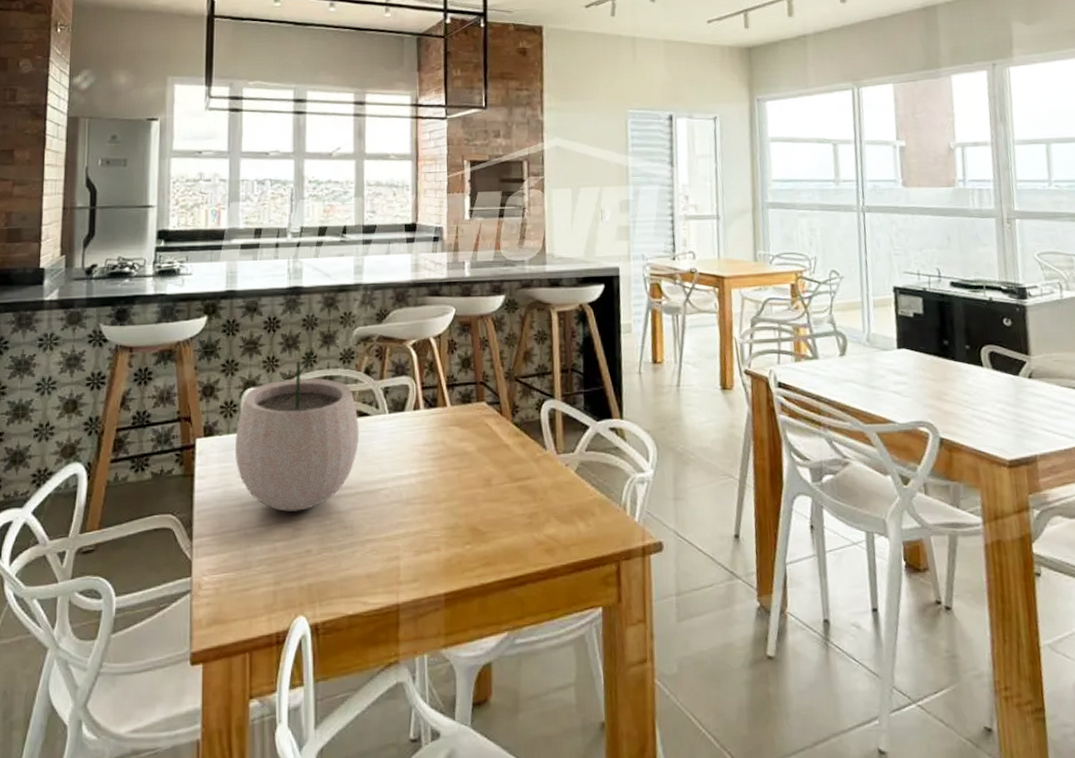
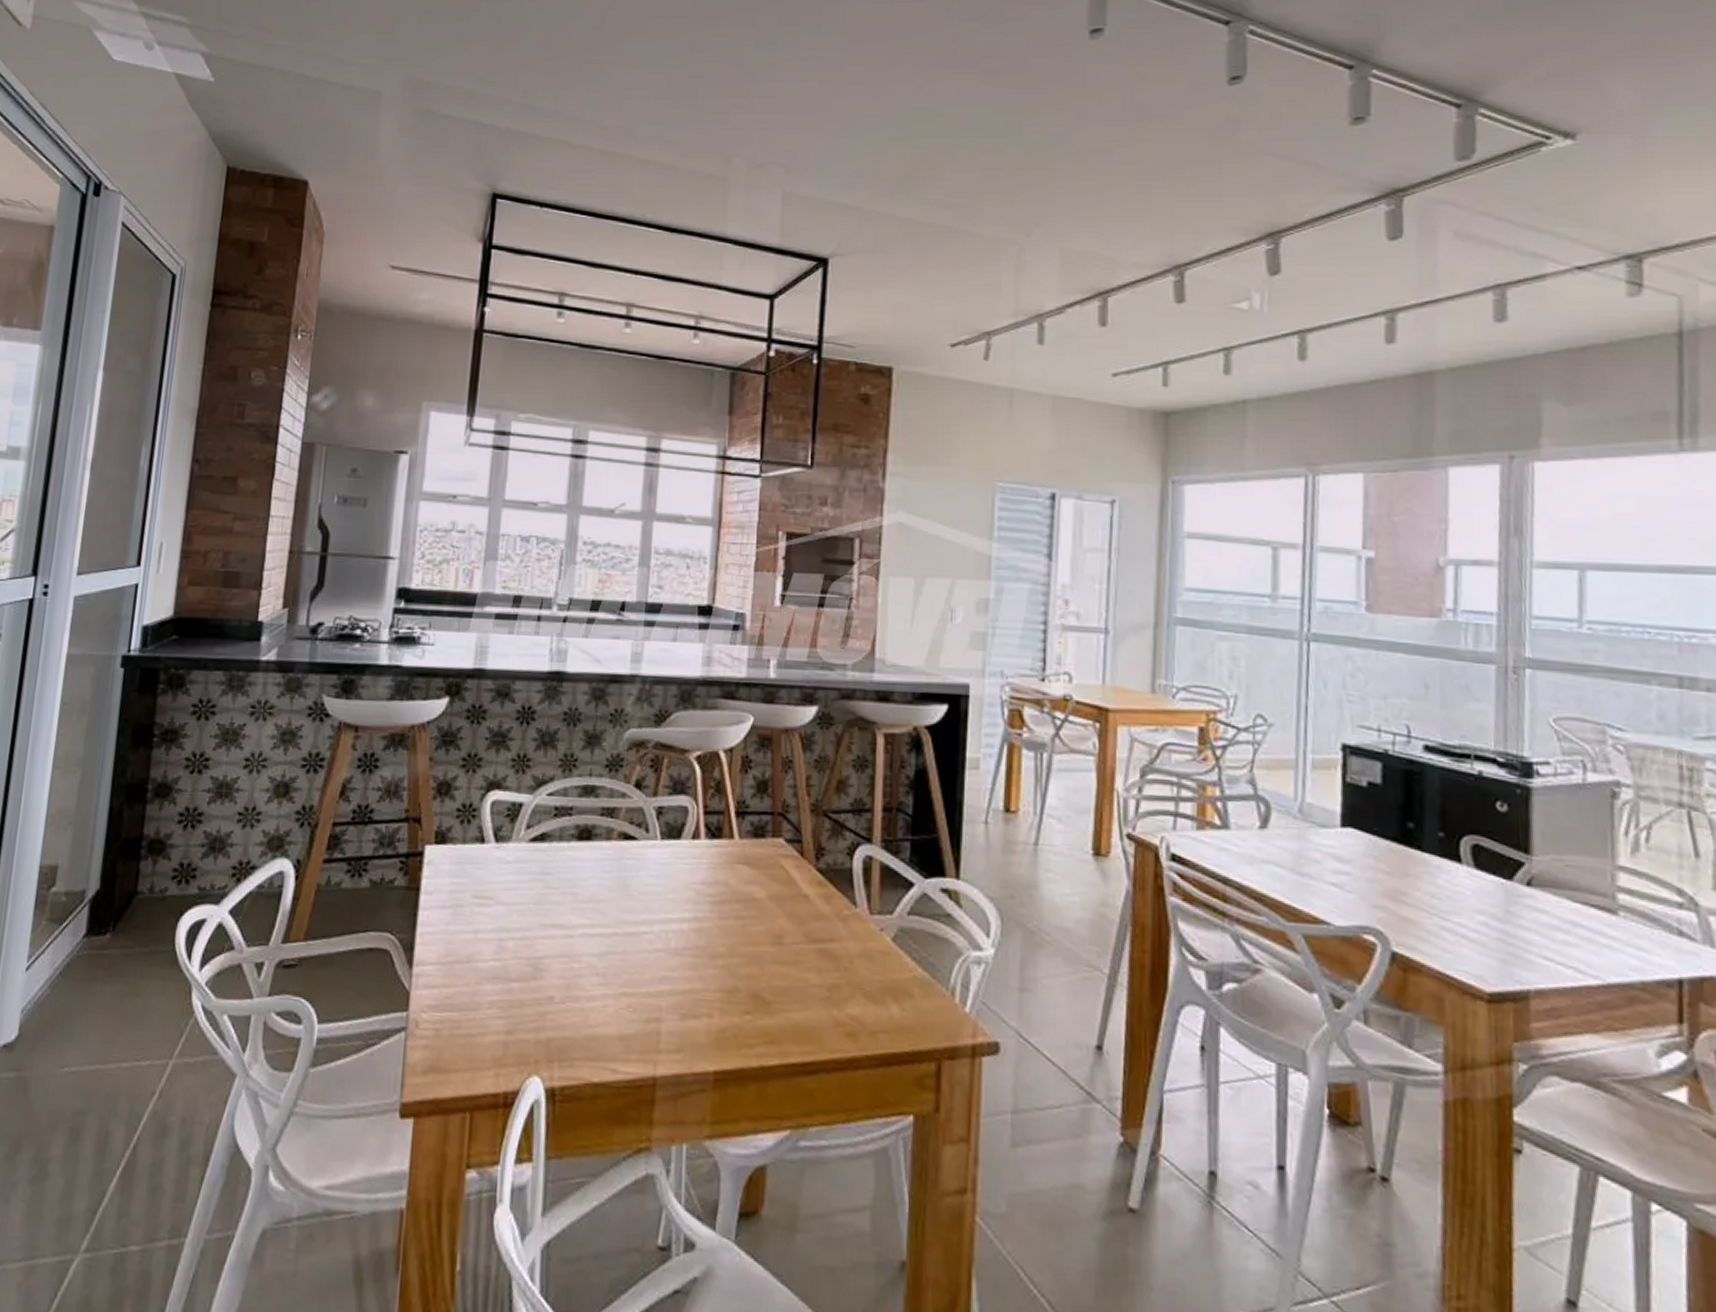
plant pot: present [235,347,360,512] -> none [470,748,623,948]

